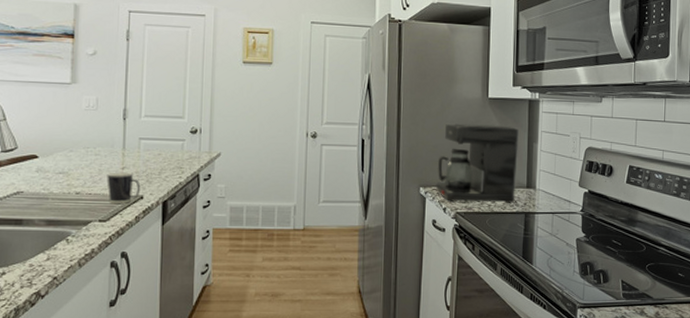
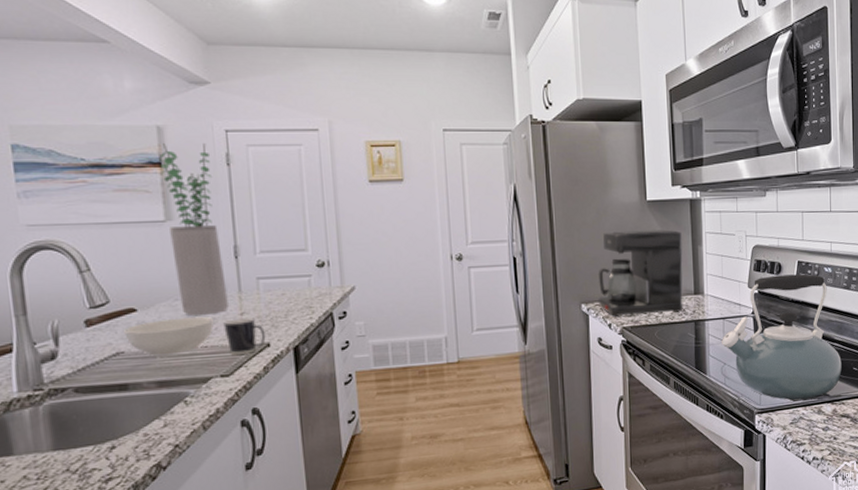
bowl: none [24,166,100,198] -> present [122,316,215,356]
vase: none [72,19,115,167] -> present [159,143,229,317]
kettle: none [550,177,667,299] -> present [722,274,842,400]

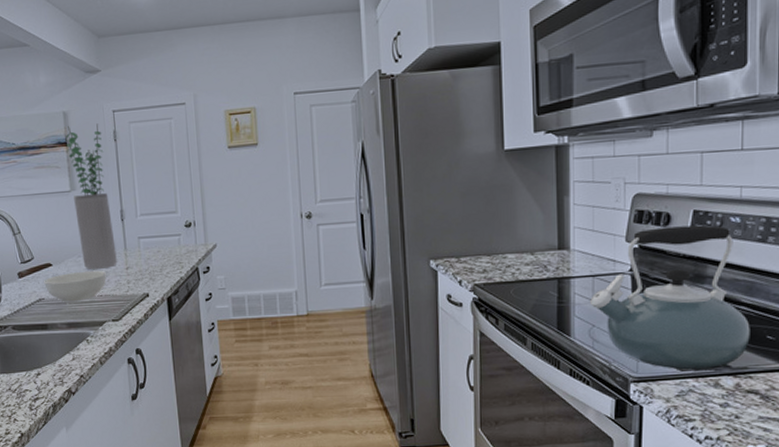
mug: present [223,318,266,355] -> none [114,272,146,303]
coffee maker: present [599,229,683,316] -> none [448,180,545,273]

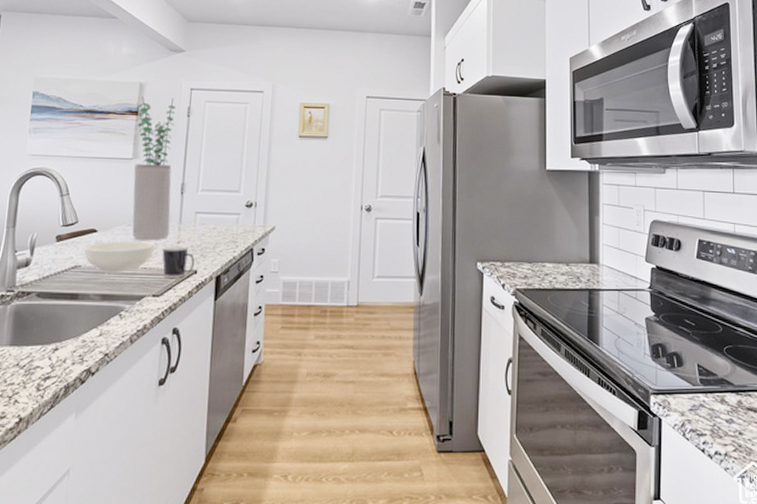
mug: none [114,272,146,303] -> present [162,246,195,278]
kettle: present [590,225,750,370] -> none [616,252,748,385]

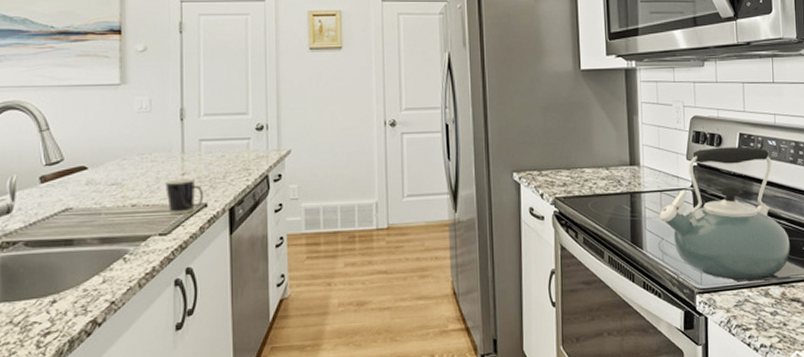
bowl: present [83,240,156,272] -> none [73,175,158,213]
vase: present [132,97,176,241] -> none [120,13,171,176]
kettle: none [616,252,748,385] -> present [659,146,790,281]

